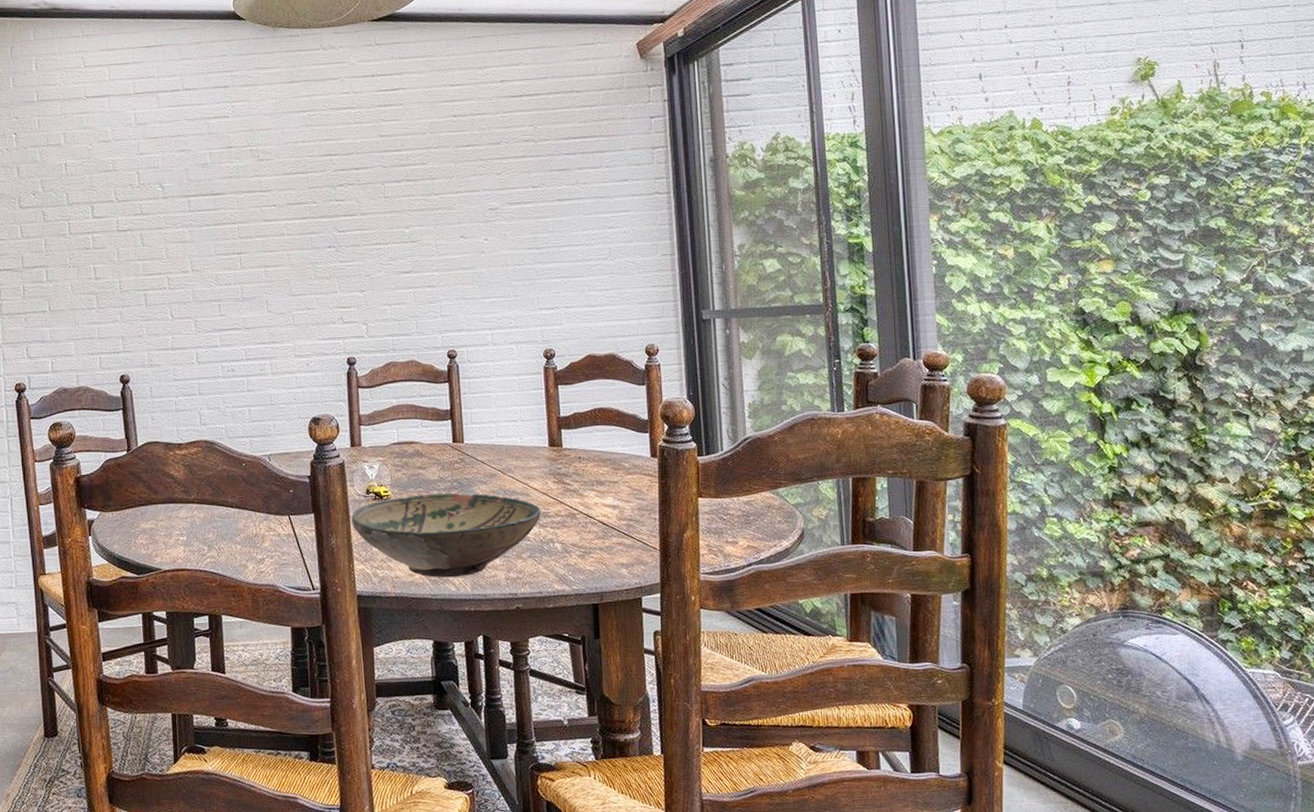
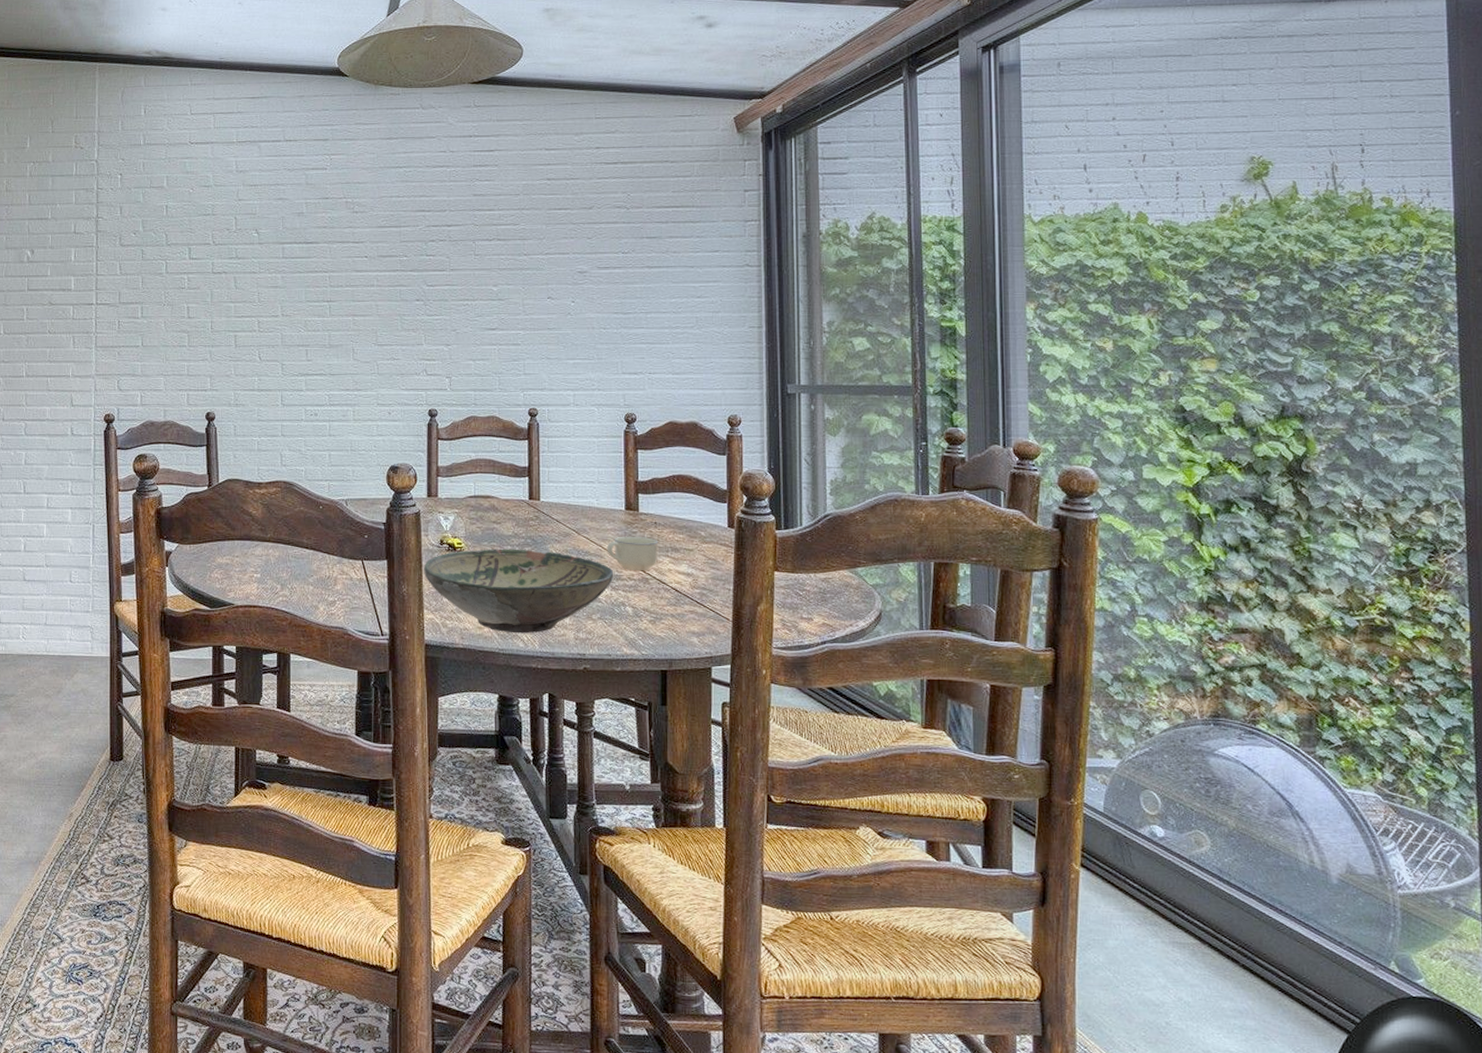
cup: none [532,472,584,507] -> present [606,537,659,572]

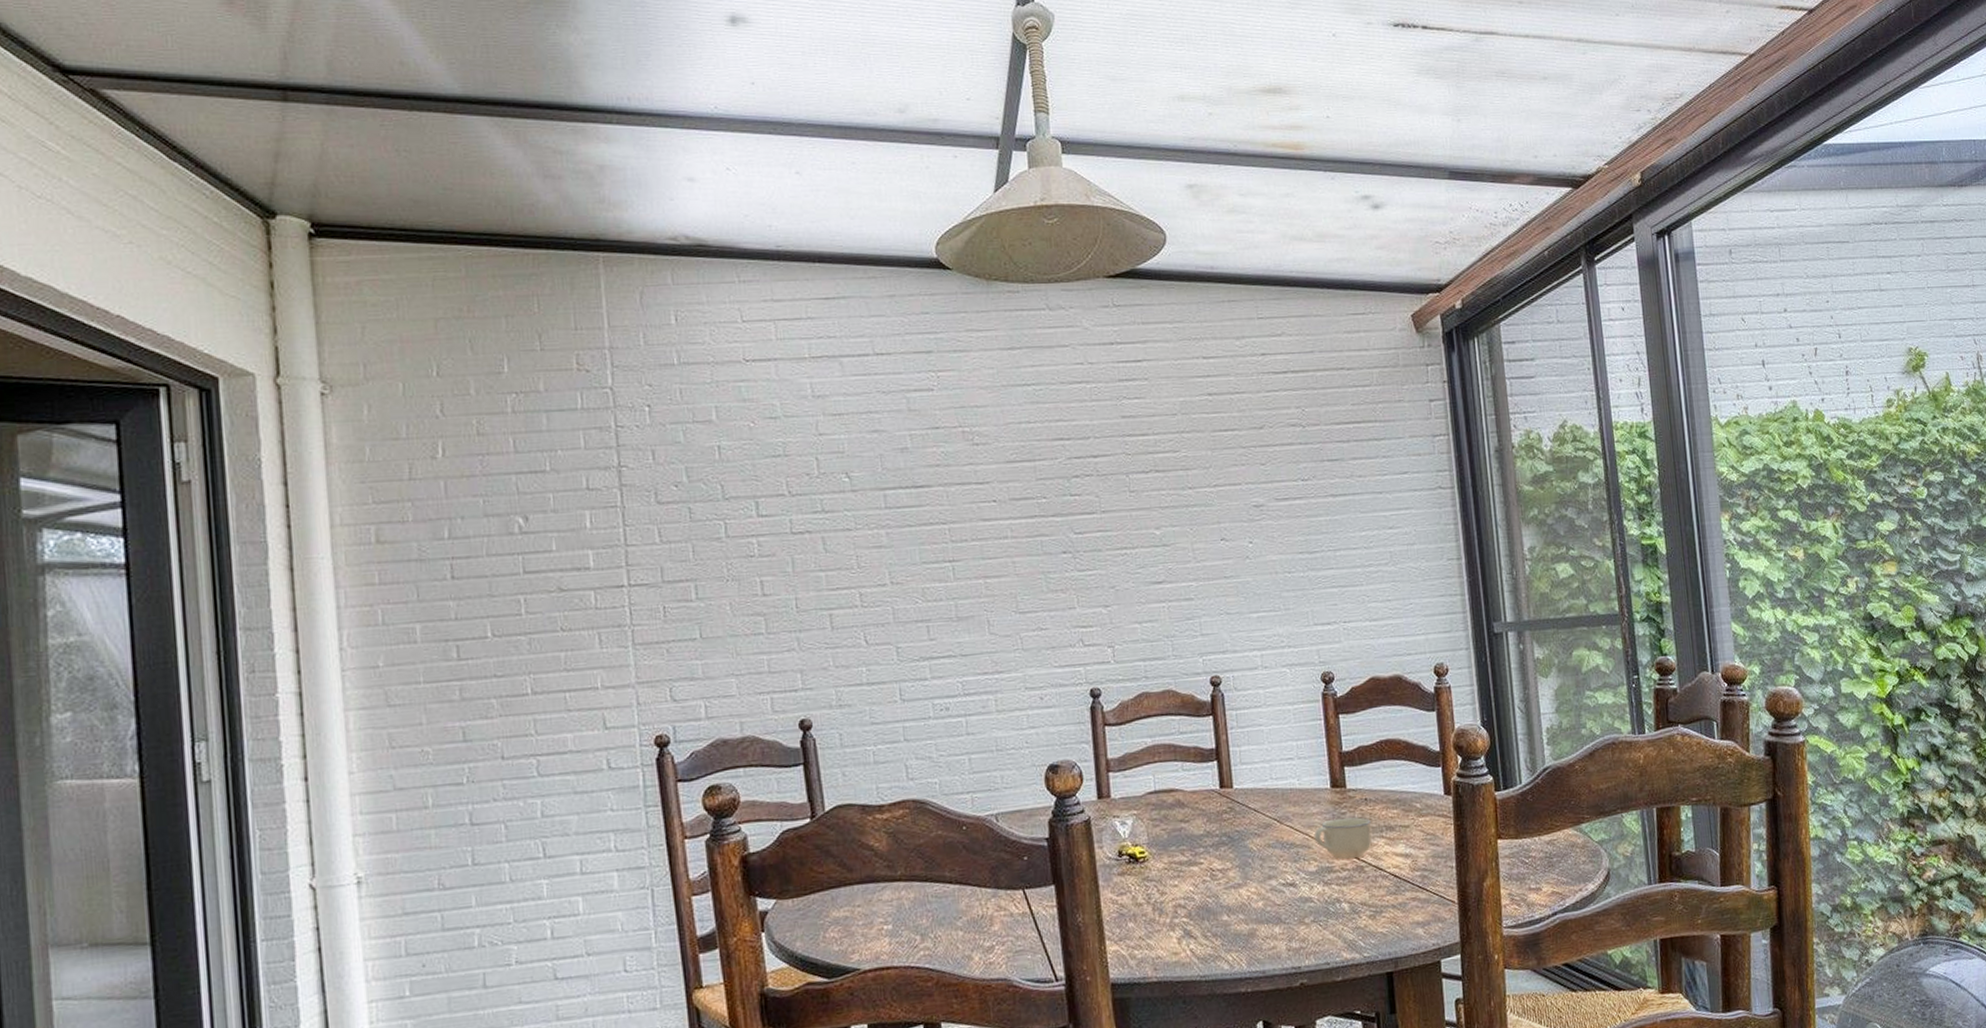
bowl: present [424,548,614,634] -> none [1101,848,1325,955]

